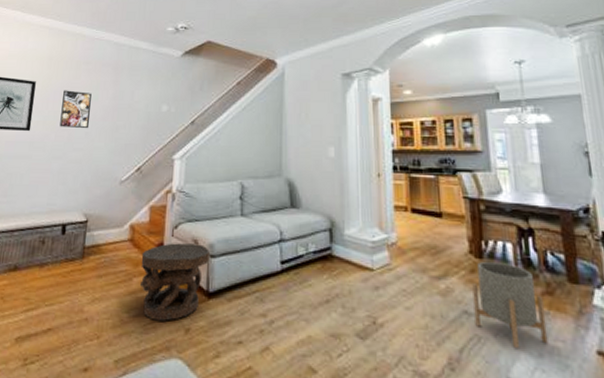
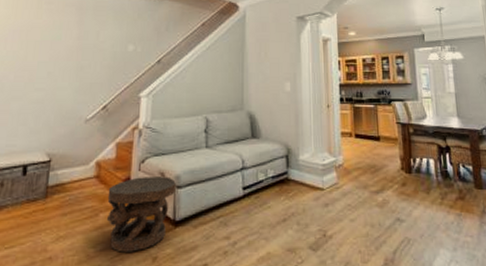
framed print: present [59,90,92,129] -> none [19,30,54,69]
planter: present [472,261,548,348] -> none [403,175,461,245]

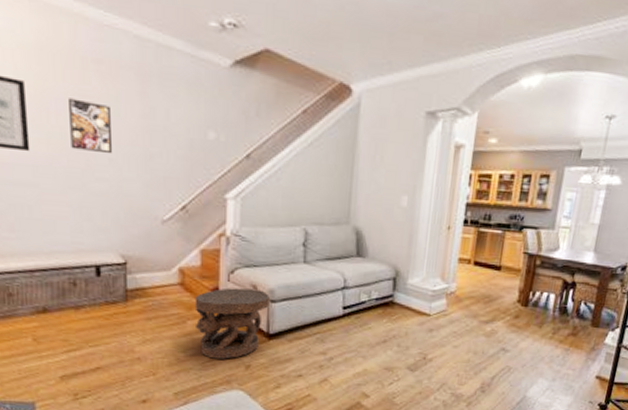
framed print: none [19,30,54,69] -> present [69,98,113,154]

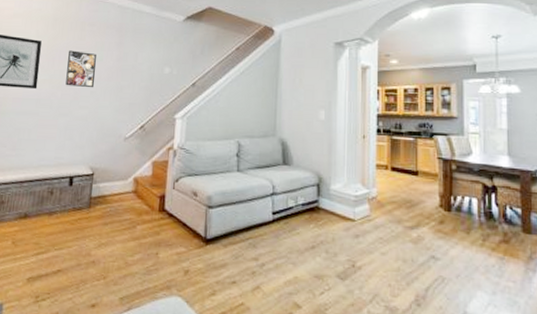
carved stool: present [194,287,270,359] -> none [142,195,208,264]

